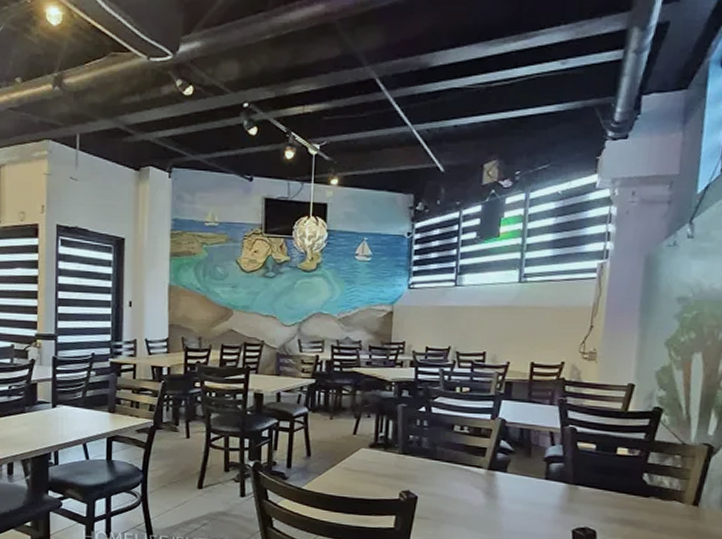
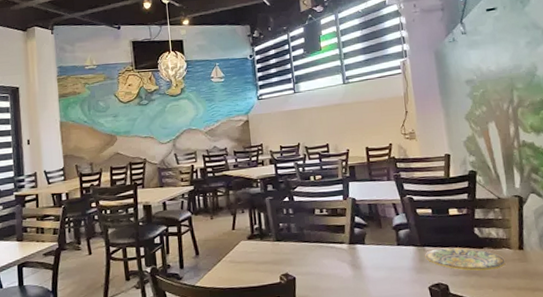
plate: none [575,489,674,522] -> present [424,247,506,271]

